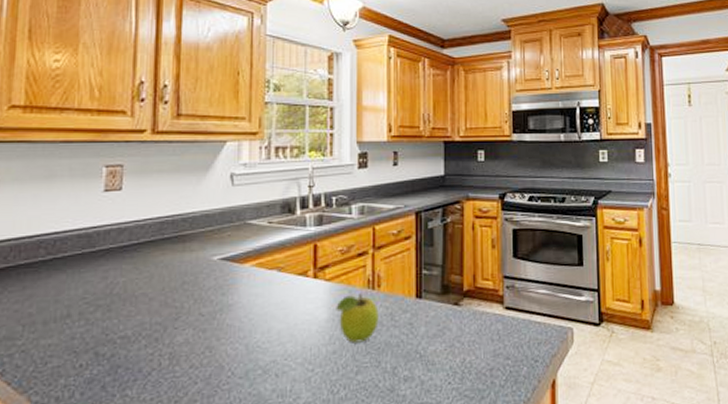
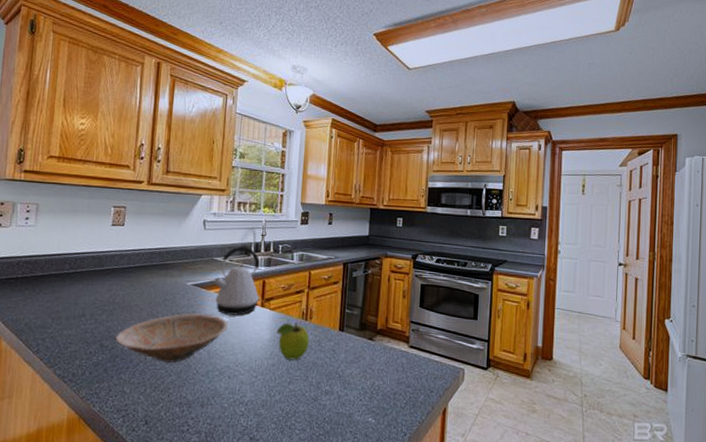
bowl: none [116,295,271,367] -> present [115,313,228,364]
kettle: none [248,203,311,294] -> present [213,246,260,316]

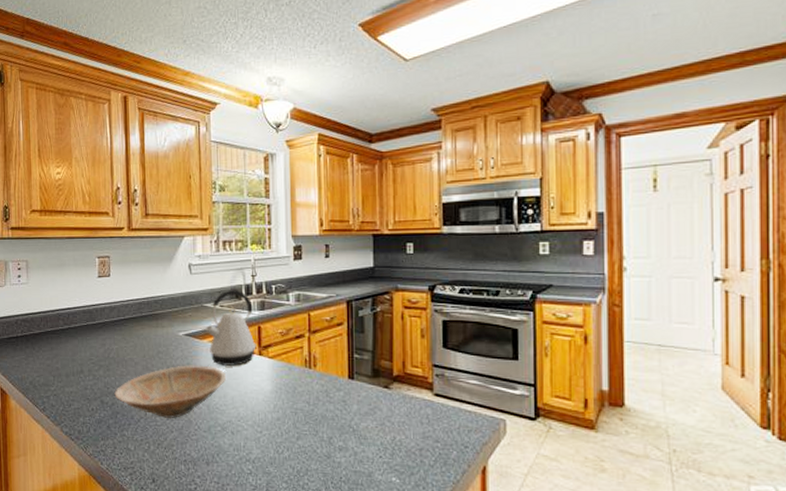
fruit: present [276,322,310,360] -> none [278,371,316,413]

